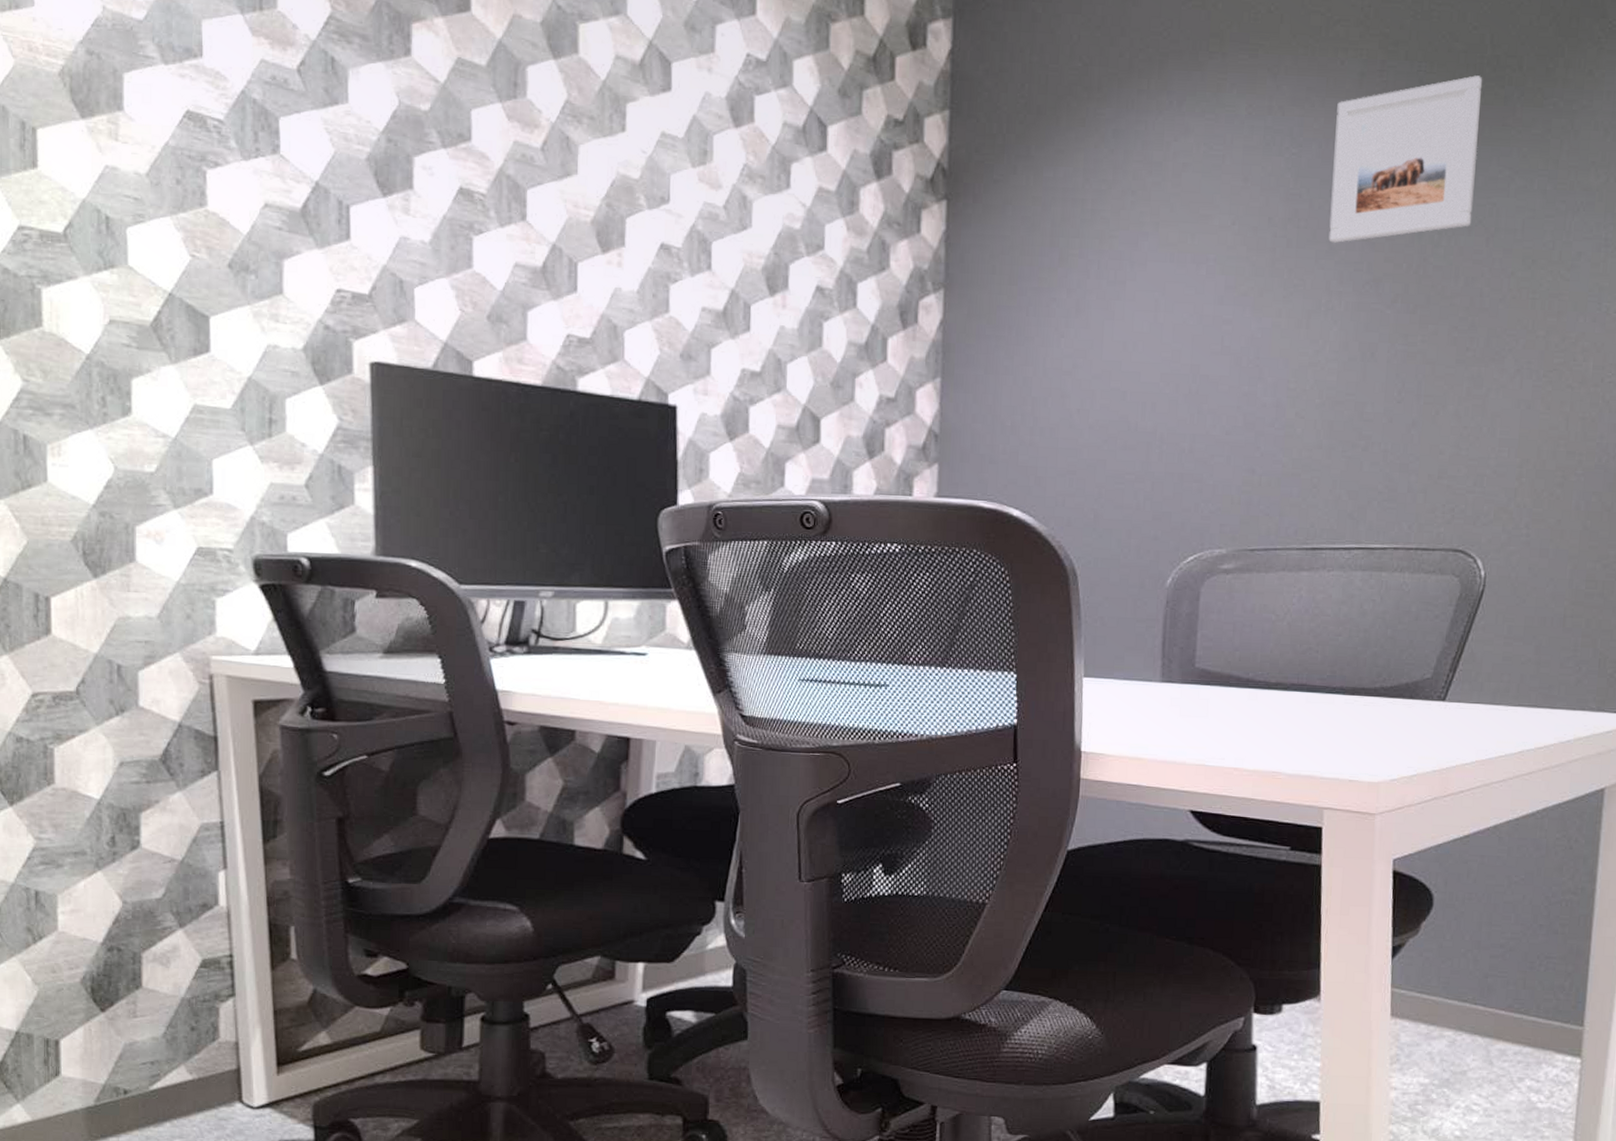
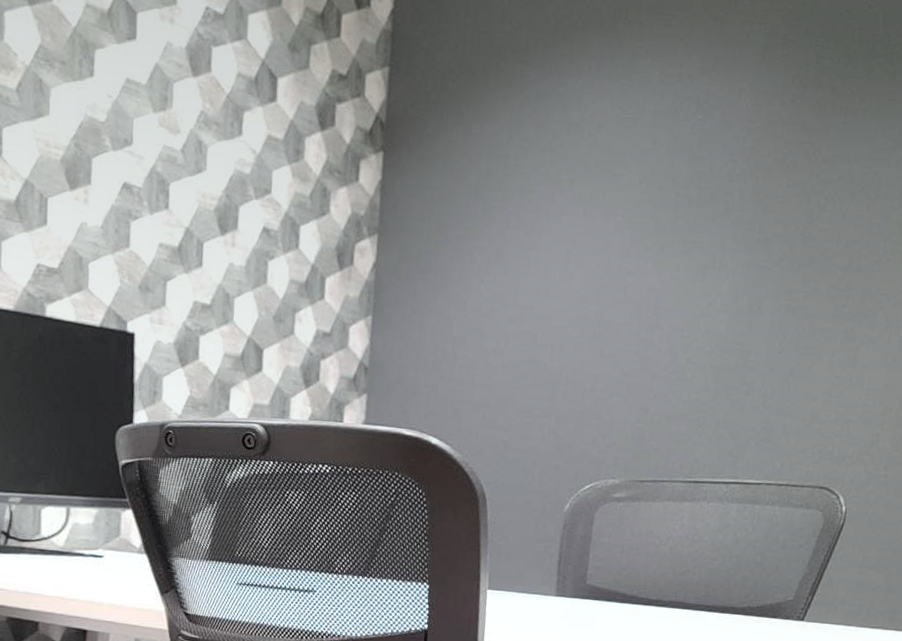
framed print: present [1328,75,1483,243] -> none [726,52,874,204]

